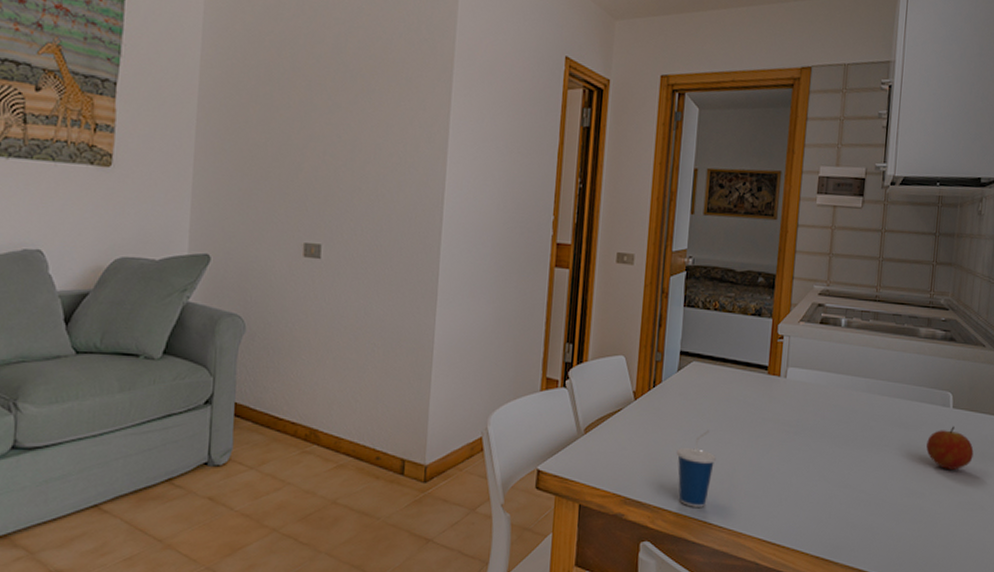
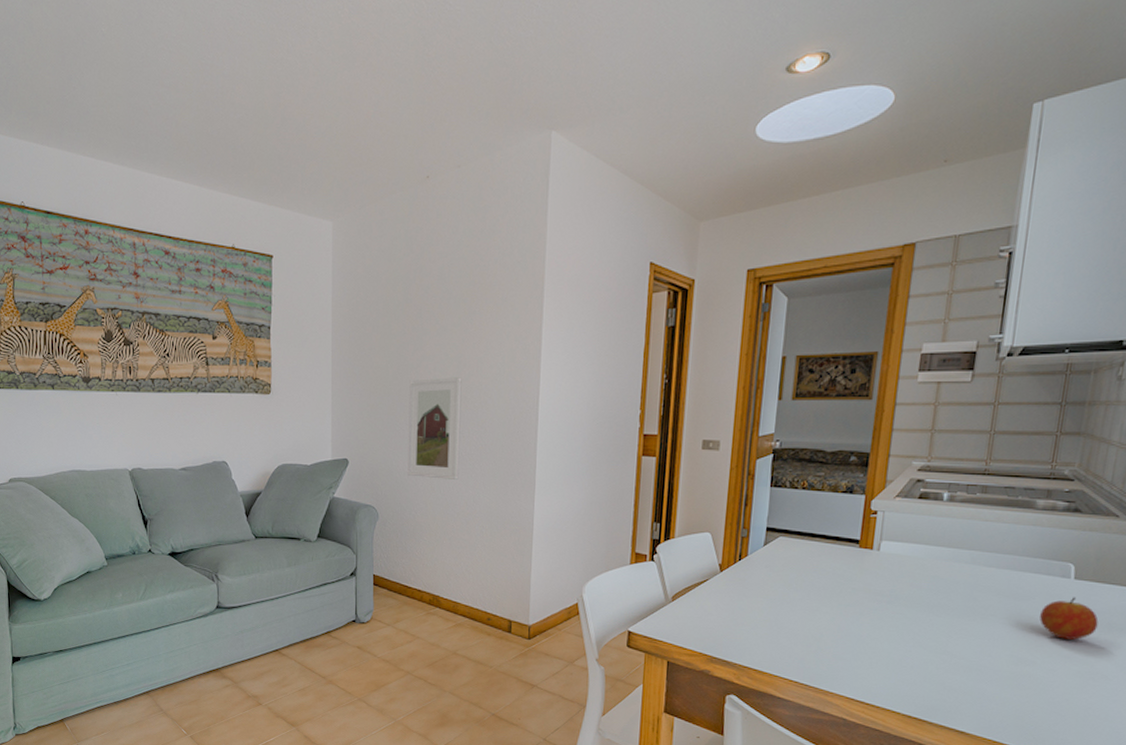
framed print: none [285,163,357,286] -> present [407,377,462,480]
cup: present [676,430,716,507] -> none [762,598,803,667]

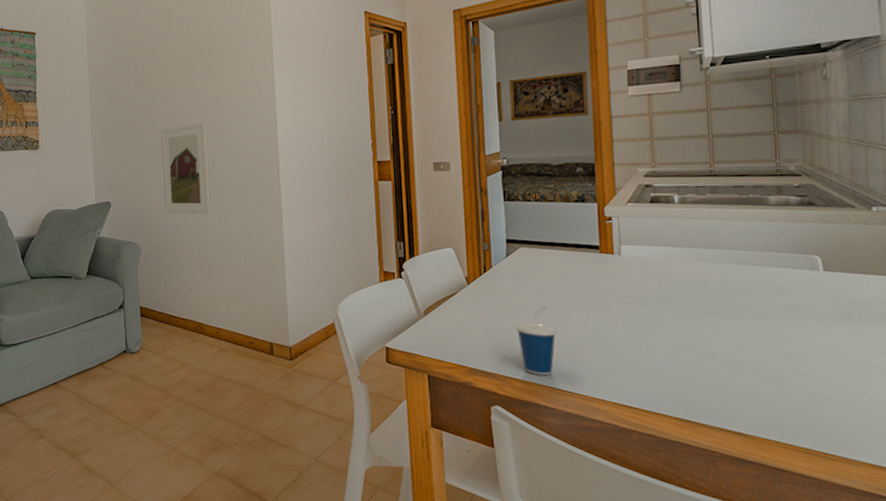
cup: none [762,598,803,667] -> present [515,306,557,375]
fruit: present [1039,597,1099,641] -> none [796,289,859,333]

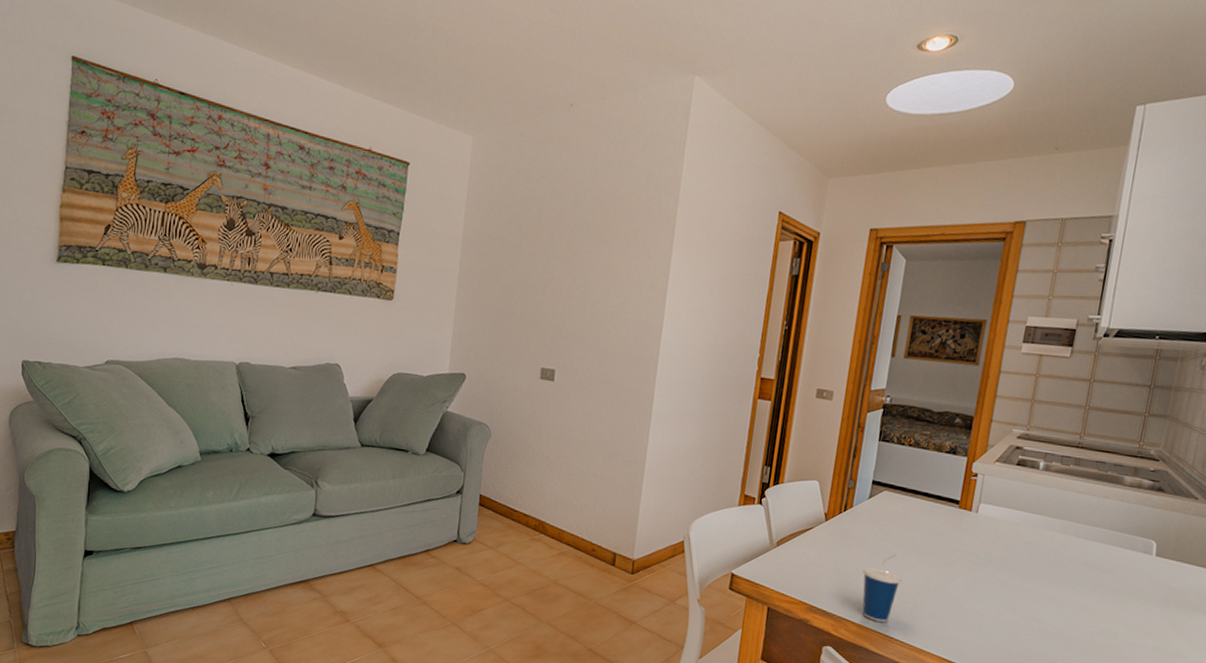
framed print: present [160,123,212,214] -> none [524,301,588,405]

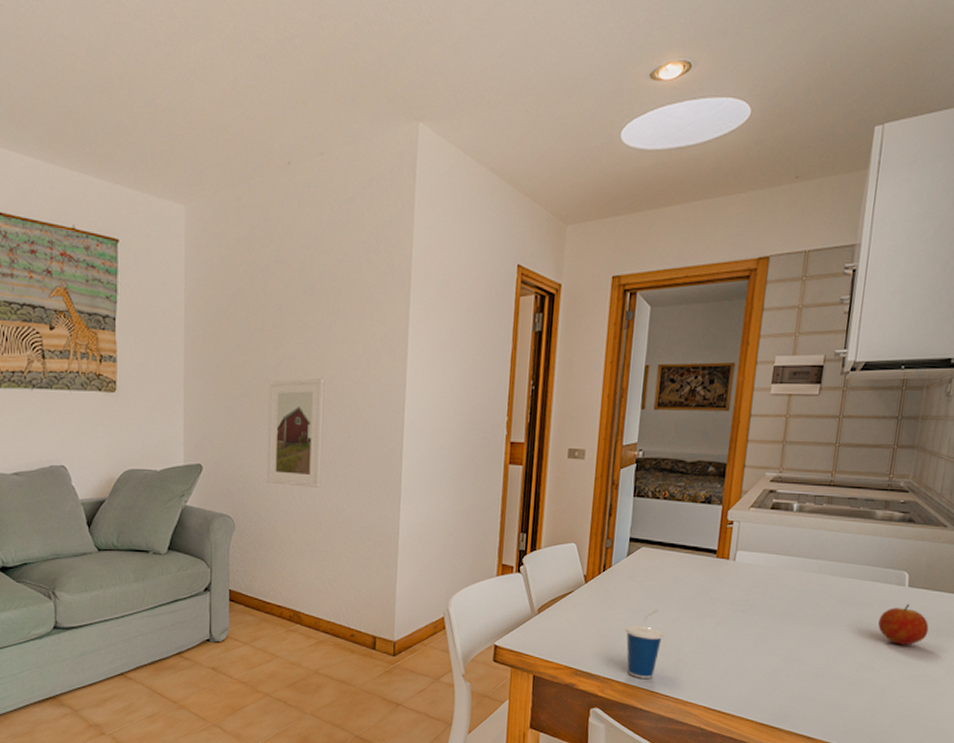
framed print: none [524,301,588,405] -> present [266,378,325,487]
fruit: none [1122,573,1176,616] -> present [878,604,929,646]

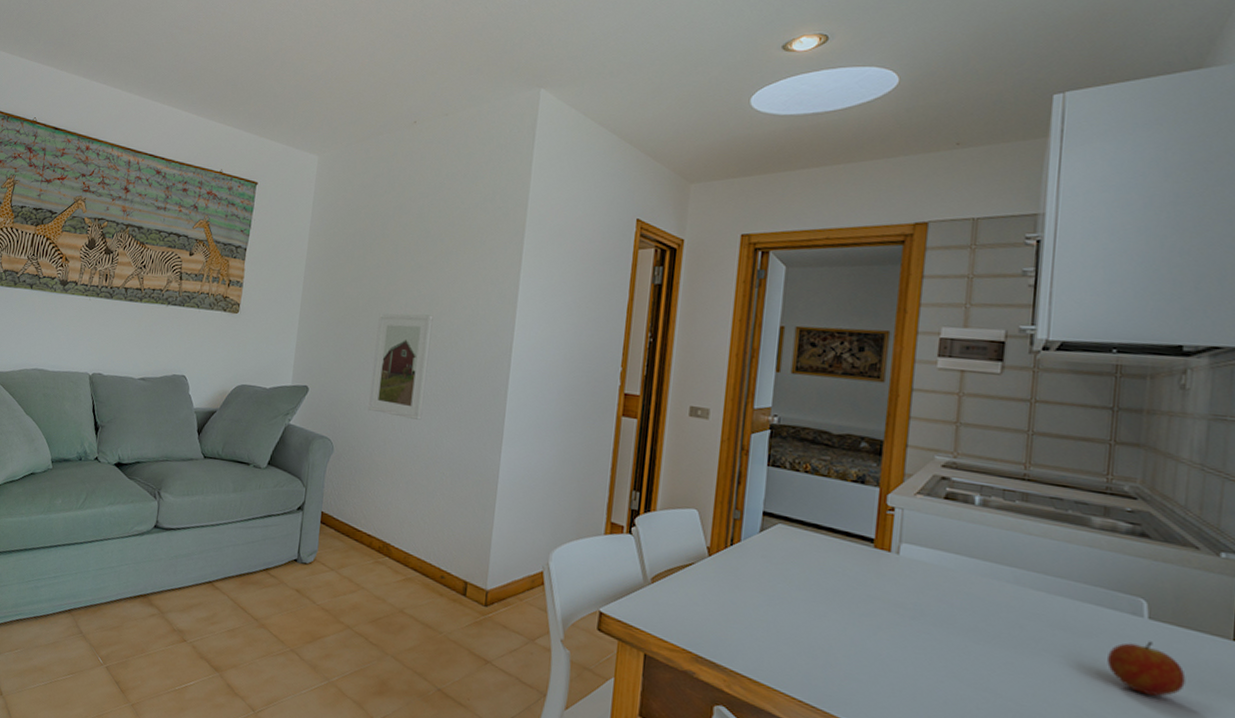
cup: present [625,609,664,678] -> none [757,598,807,682]

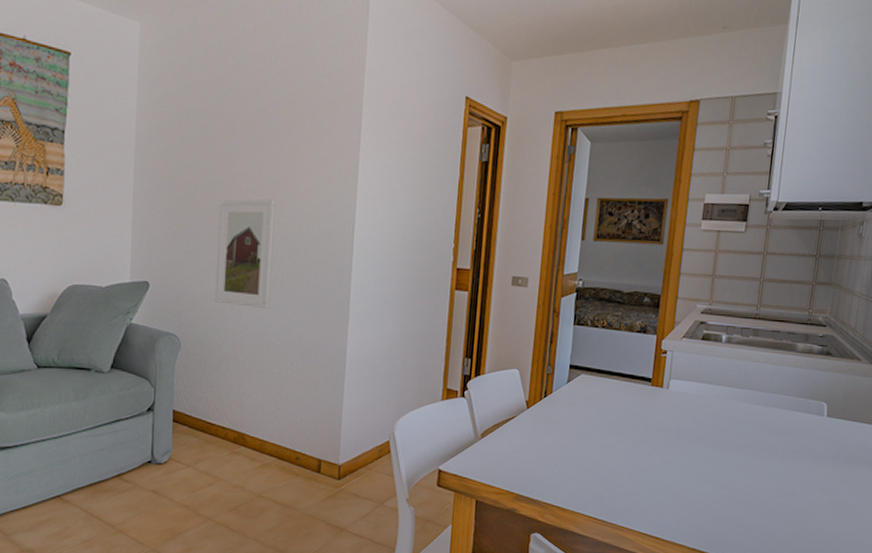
fruit: present [1107,641,1186,697] -> none [800,433,846,474]

